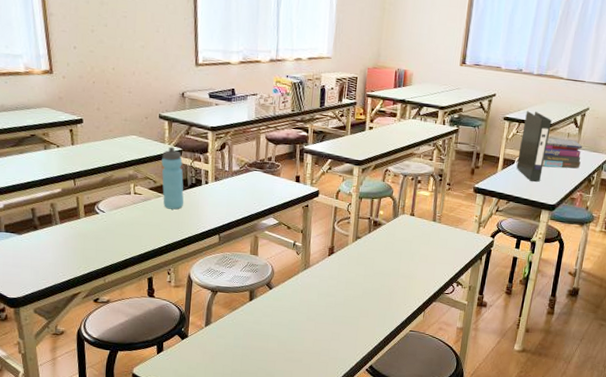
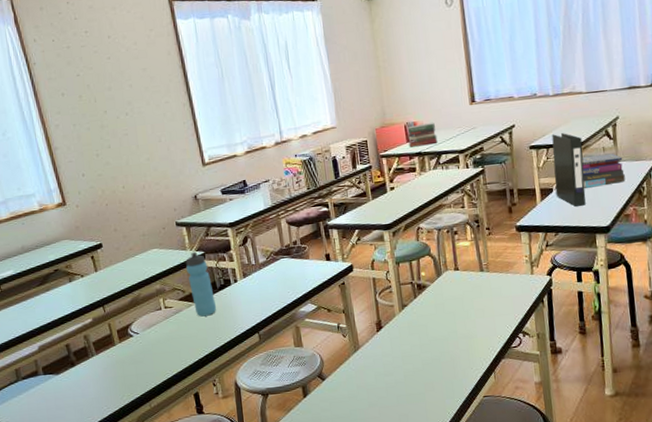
books: none [395,73,424,95] -> present [407,122,438,148]

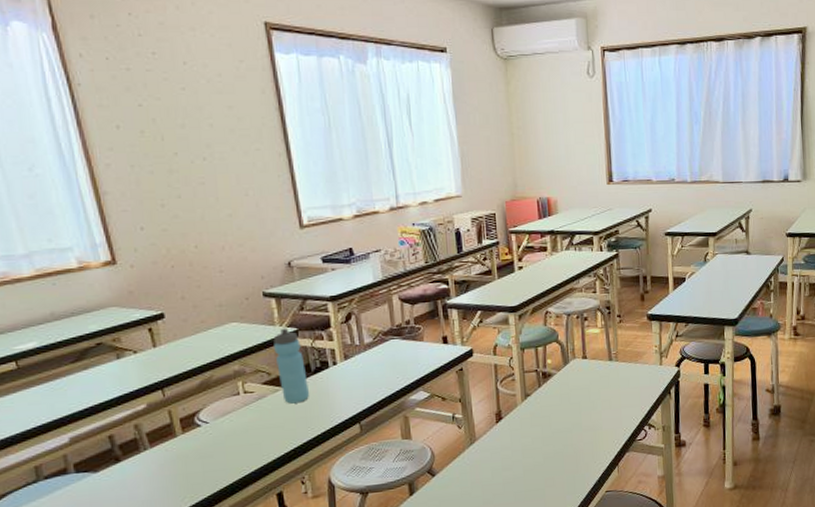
books: present [407,122,438,148] -> none [540,199,572,225]
binder: present [551,132,586,207] -> none [687,221,717,297]
books: present [582,153,625,188] -> none [715,246,755,279]

